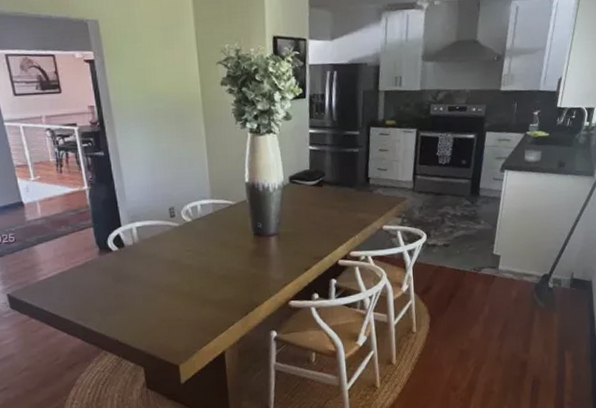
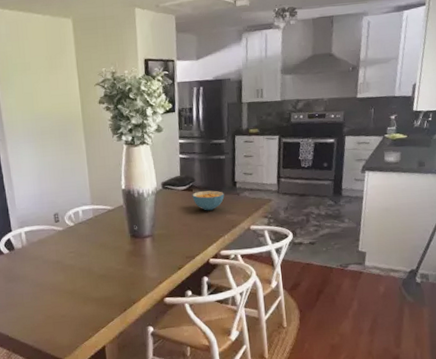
cereal bowl: none [322,186,357,209] -> present [192,190,225,211]

